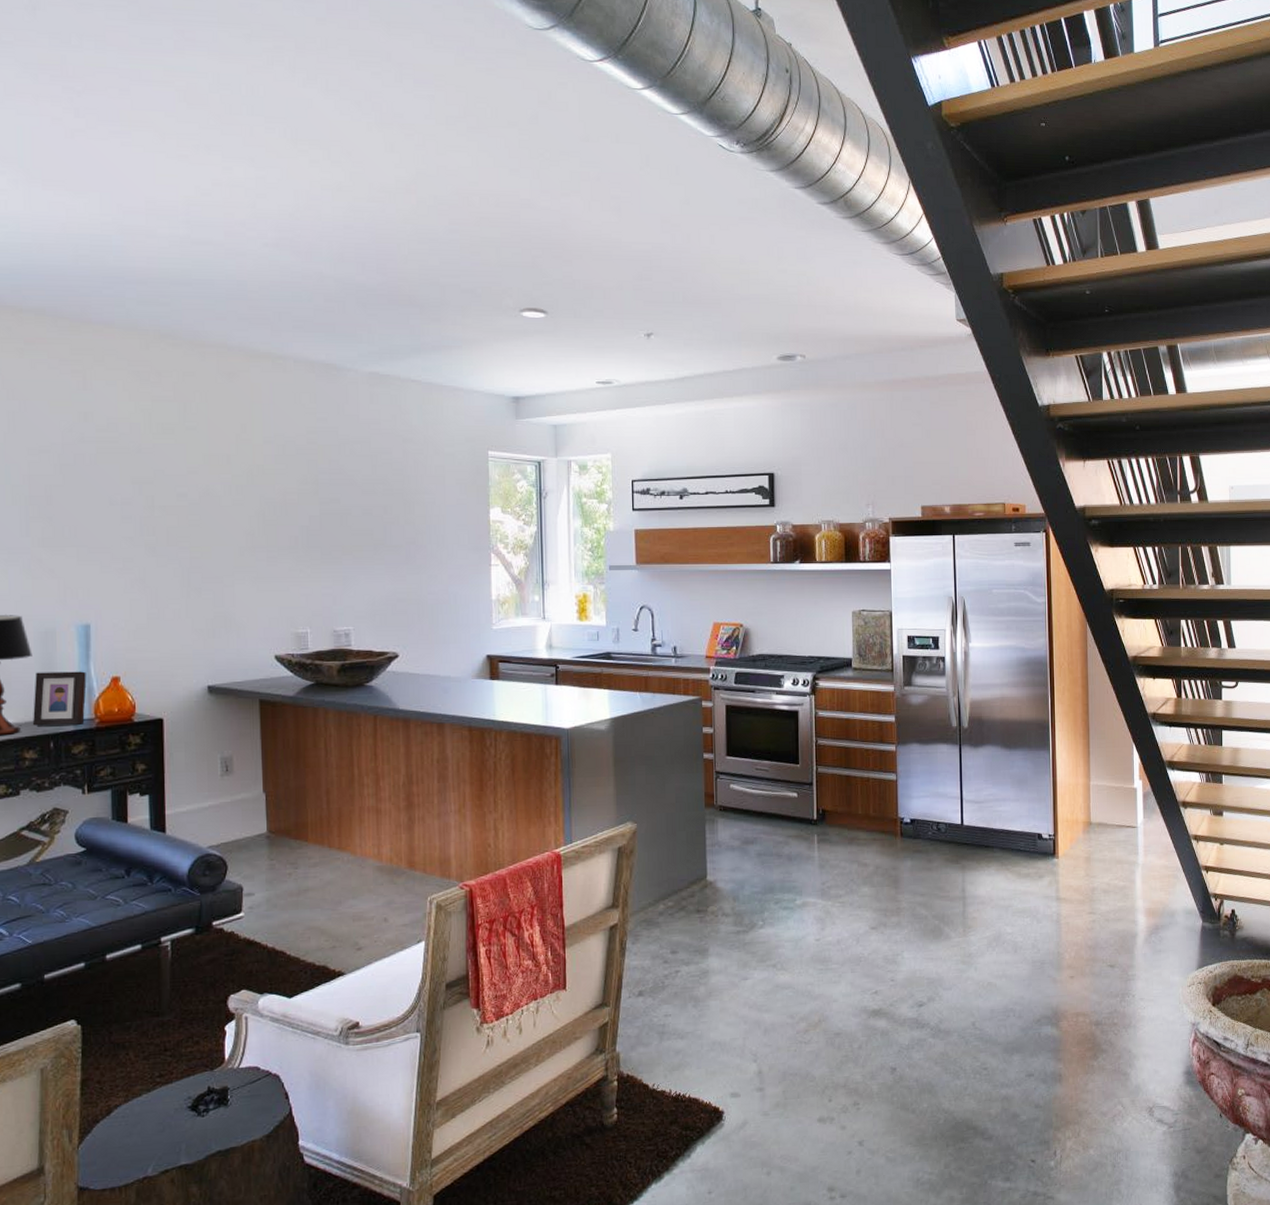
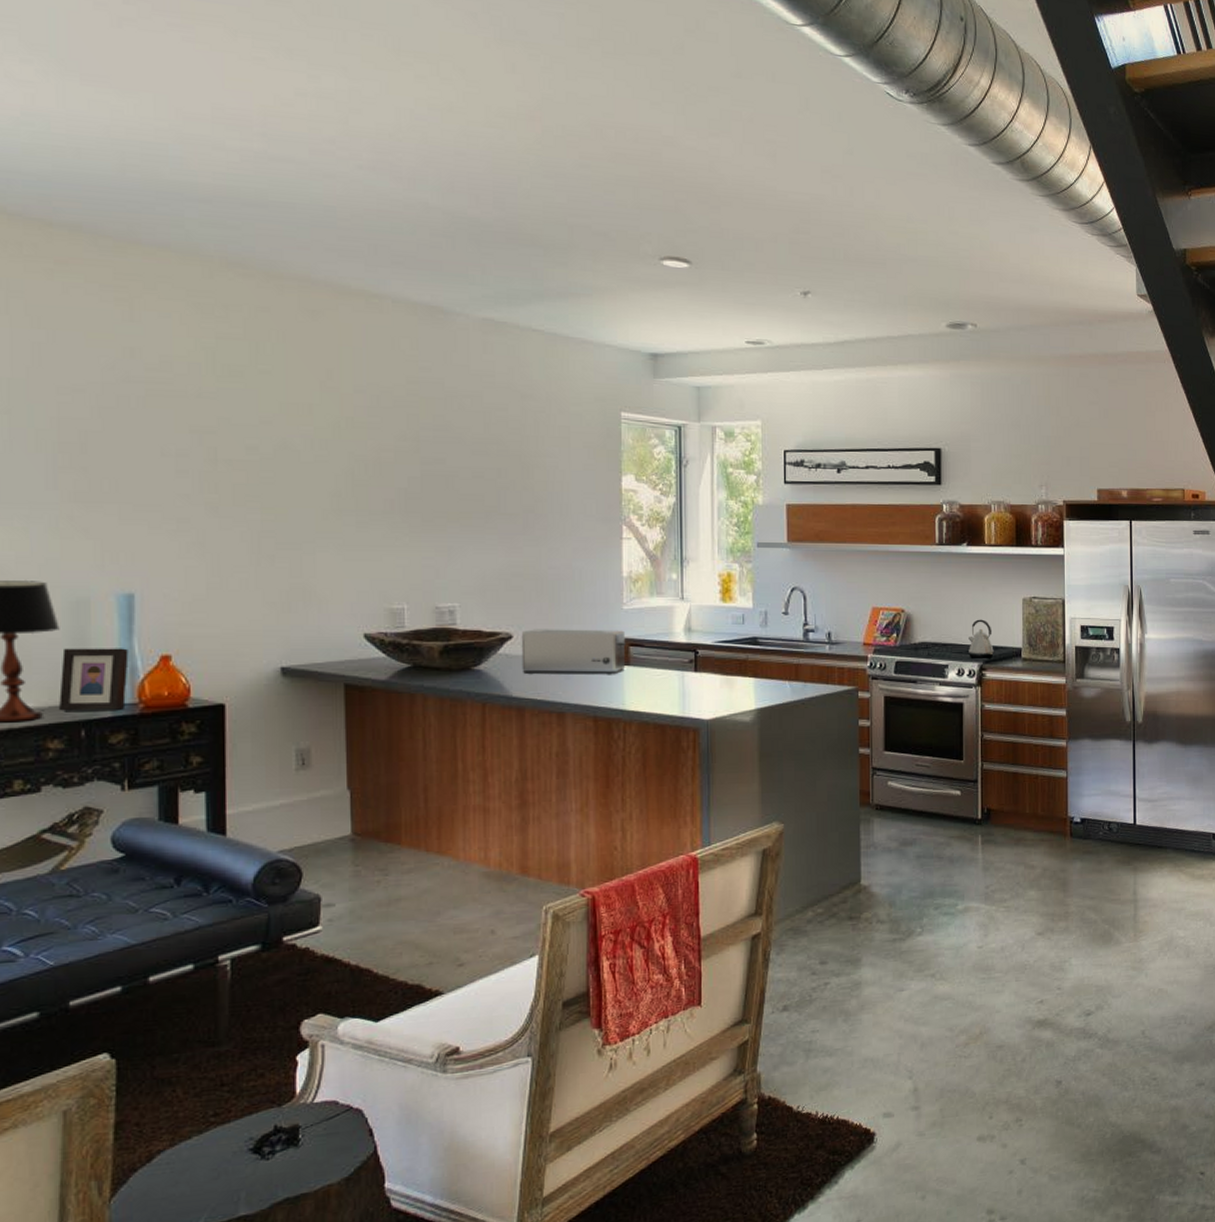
toaster: none [406,648,496,690] -> present [521,629,626,676]
kettle: none [802,632,826,671] -> present [969,619,994,661]

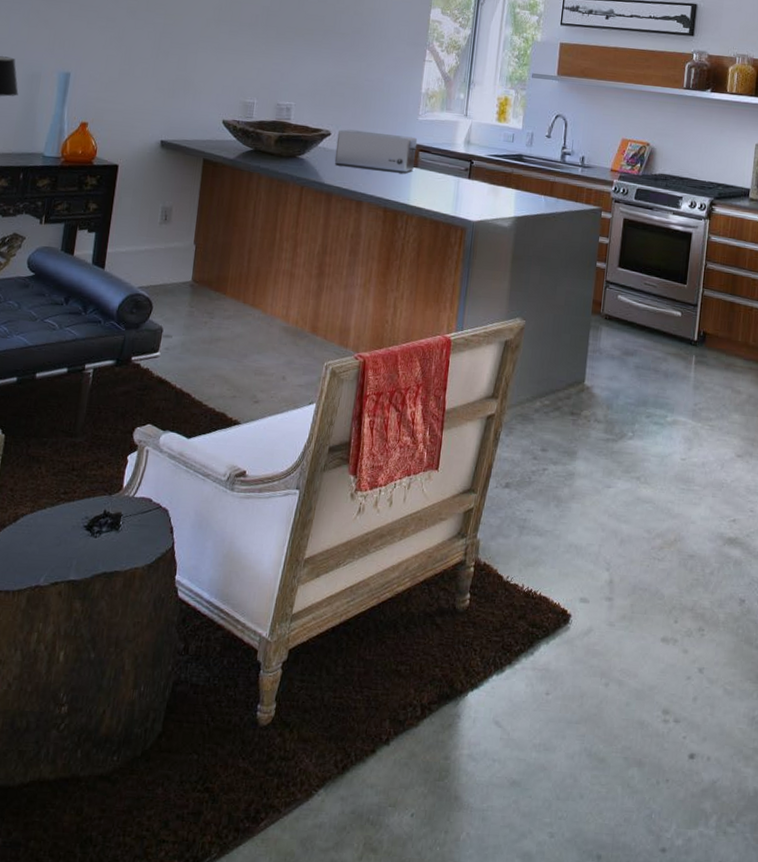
picture frame: present [59,648,129,711] -> none [9,110,60,161]
kettle: present [969,619,994,661] -> none [702,159,725,197]

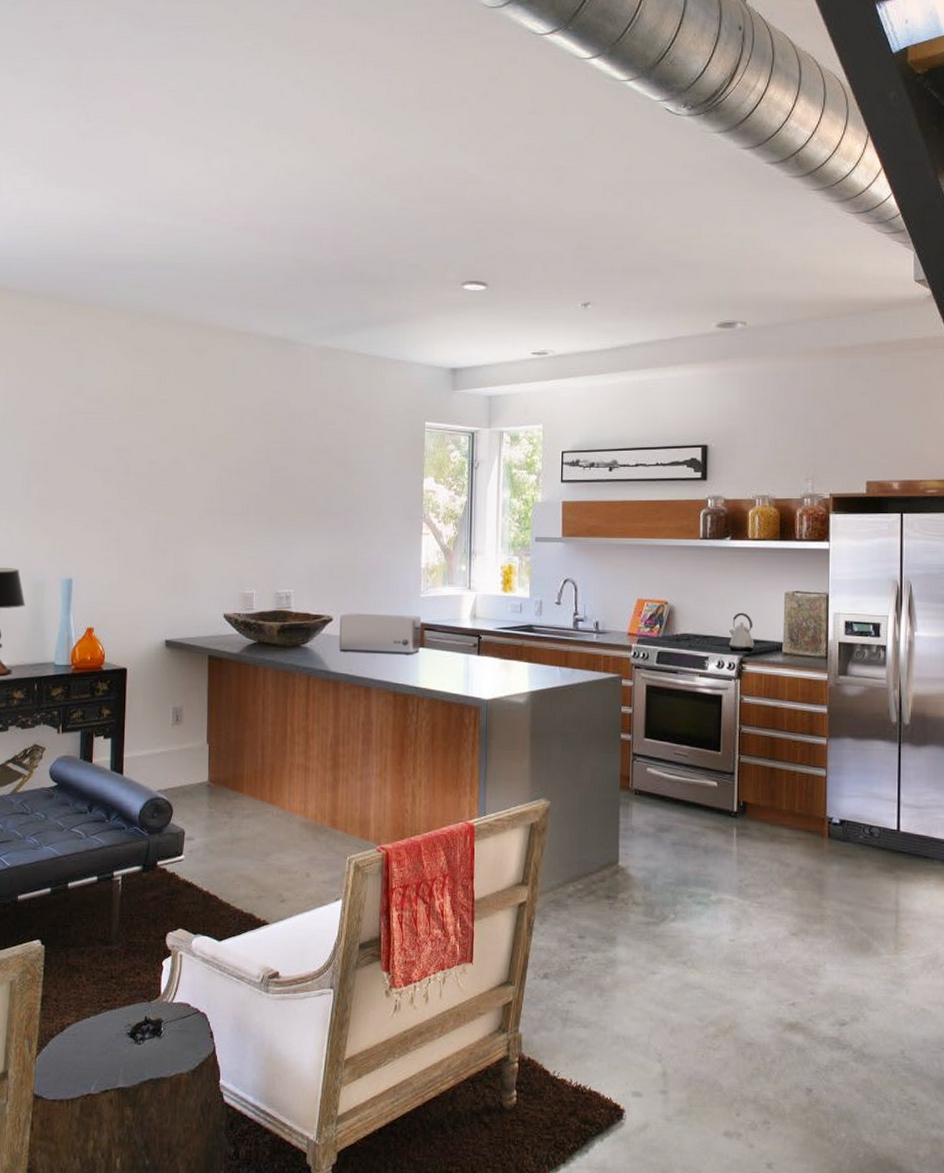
kettle: none [702,159,725,197] -> present [729,612,754,654]

